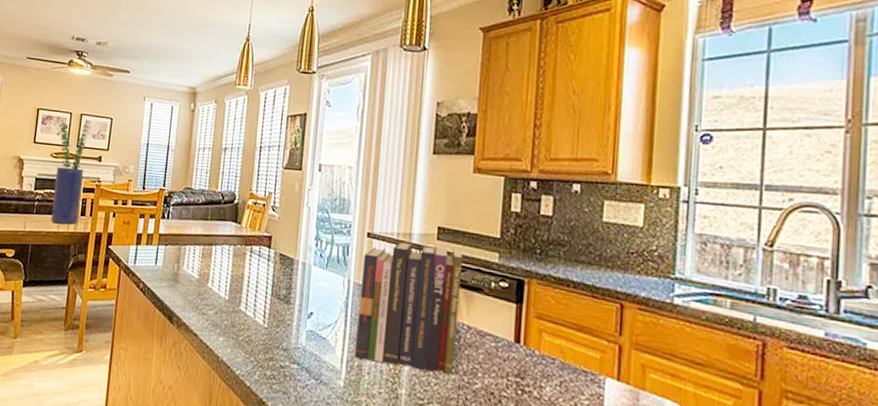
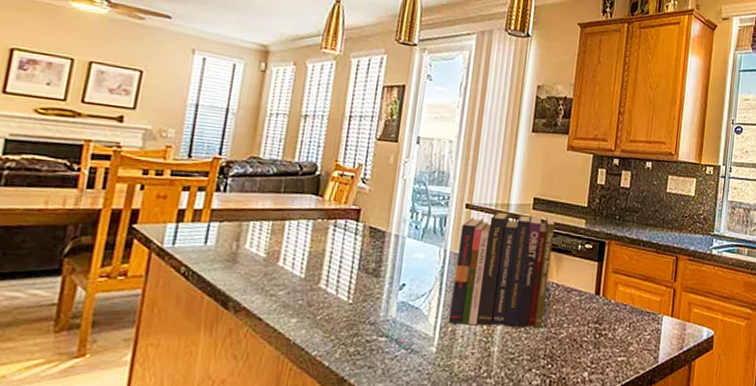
vase: present [51,118,89,225] -> none [32,65,103,201]

